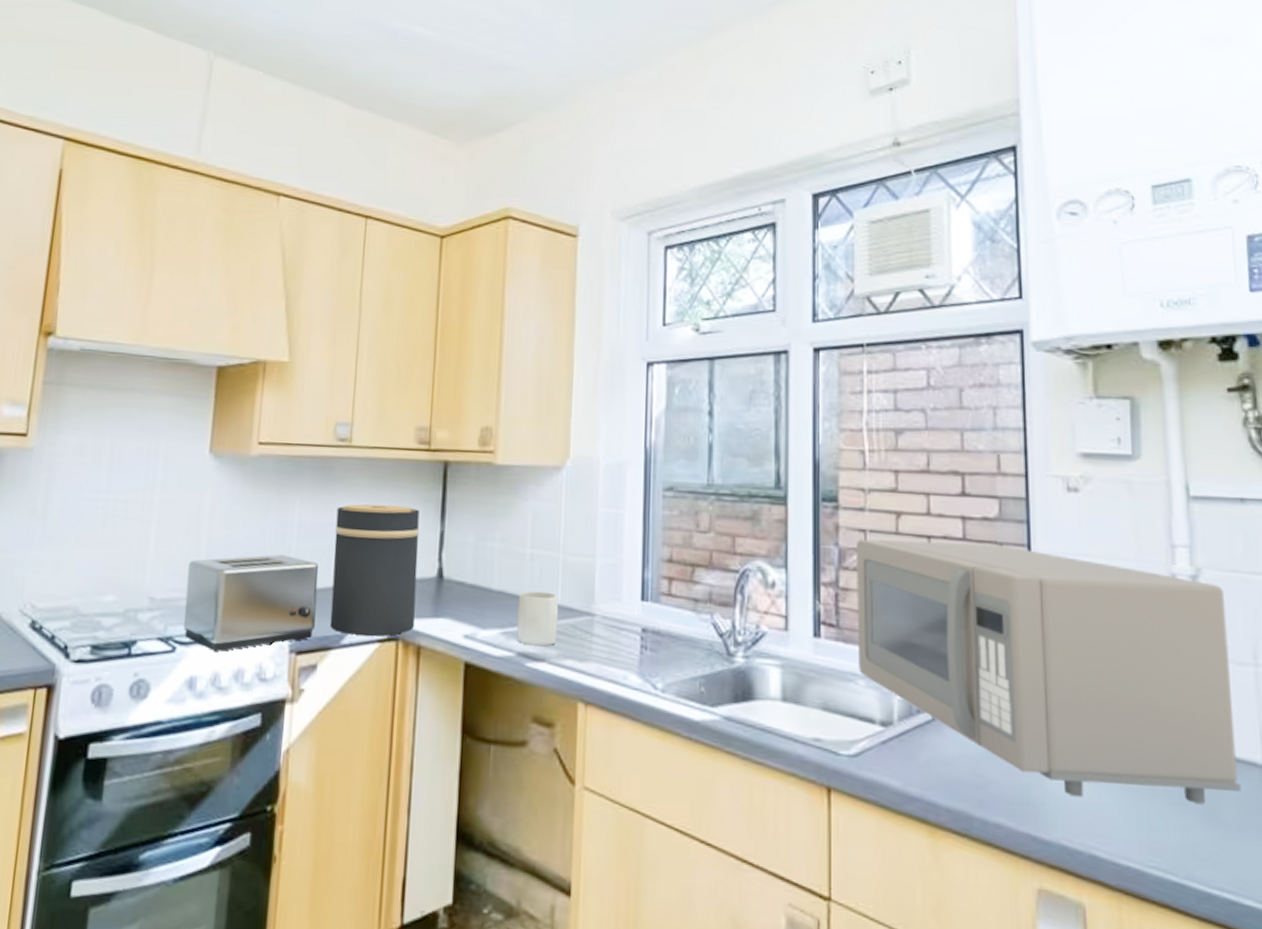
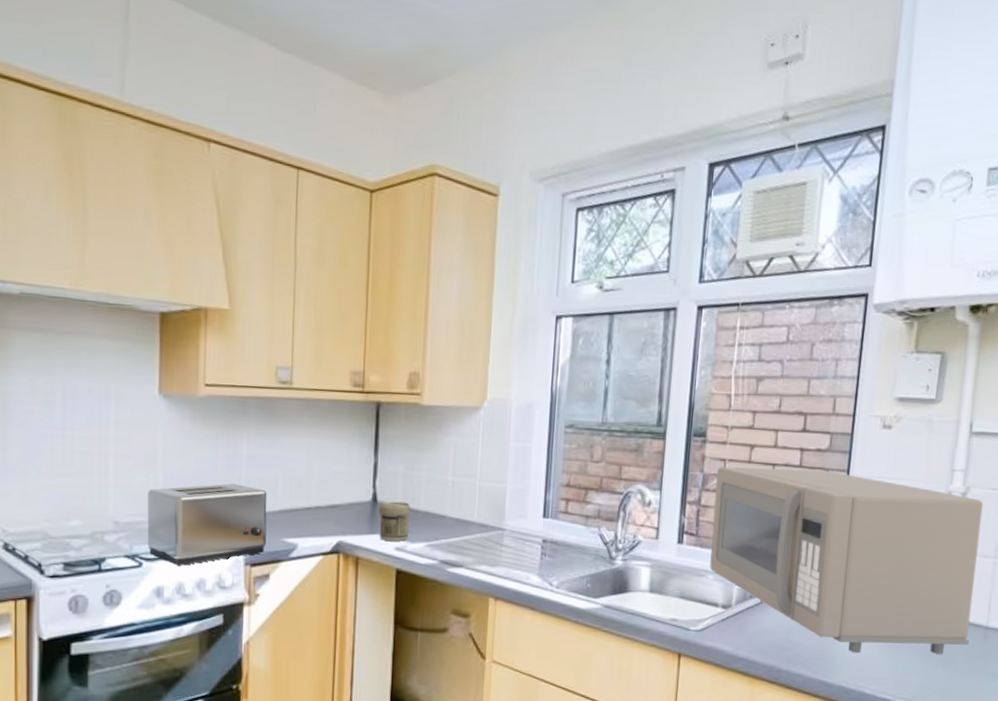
cylinder: present [329,504,420,636] -> none [279,439,356,550]
jar: none [445,577,483,628] -> present [378,501,411,542]
mug: present [516,590,559,647] -> none [439,511,475,556]

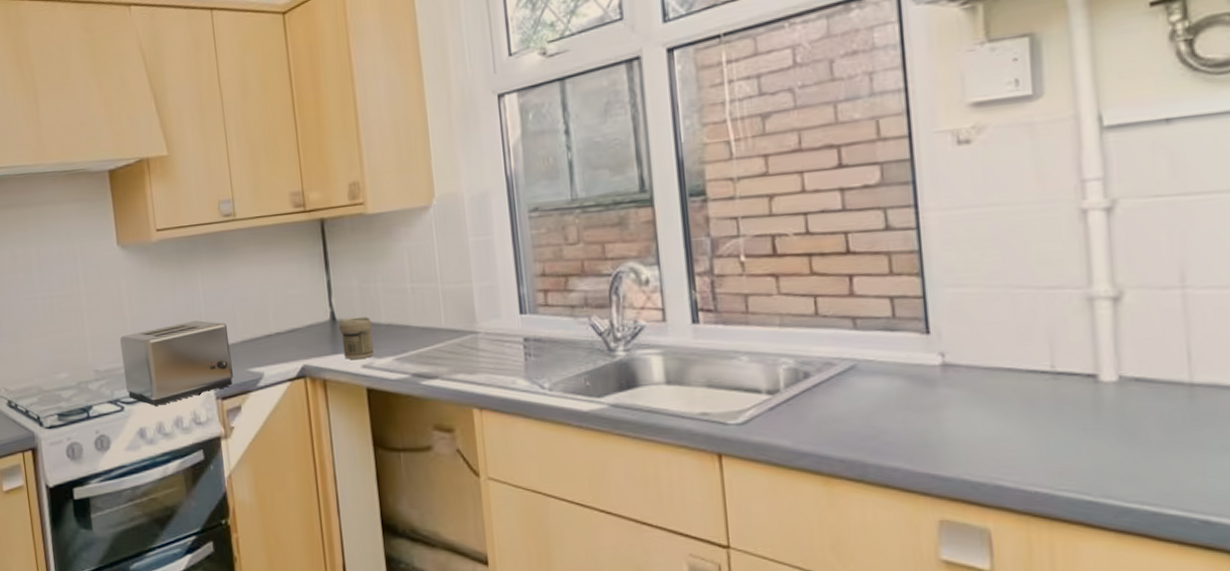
microwave: present [710,466,984,654] -> none [729,209,1165,436]

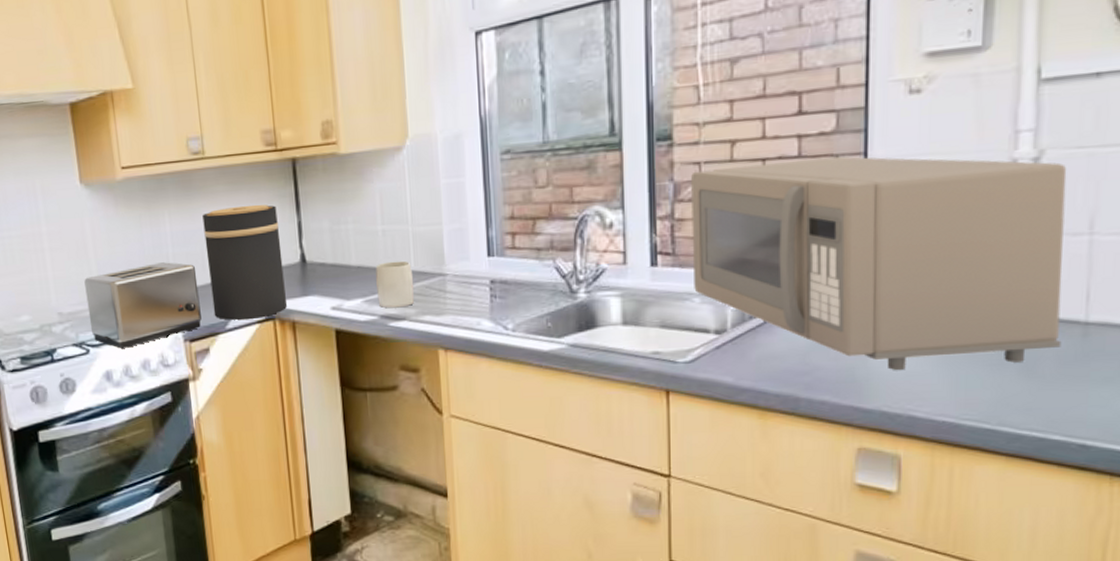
cylinder: none [234,263,319,378] -> present [202,204,288,320]
jar: present [338,317,374,360] -> none [308,259,343,302]
mug: none [405,318,447,367] -> present [375,261,415,309]
microwave: none [729,209,1165,436] -> present [691,156,1067,371]

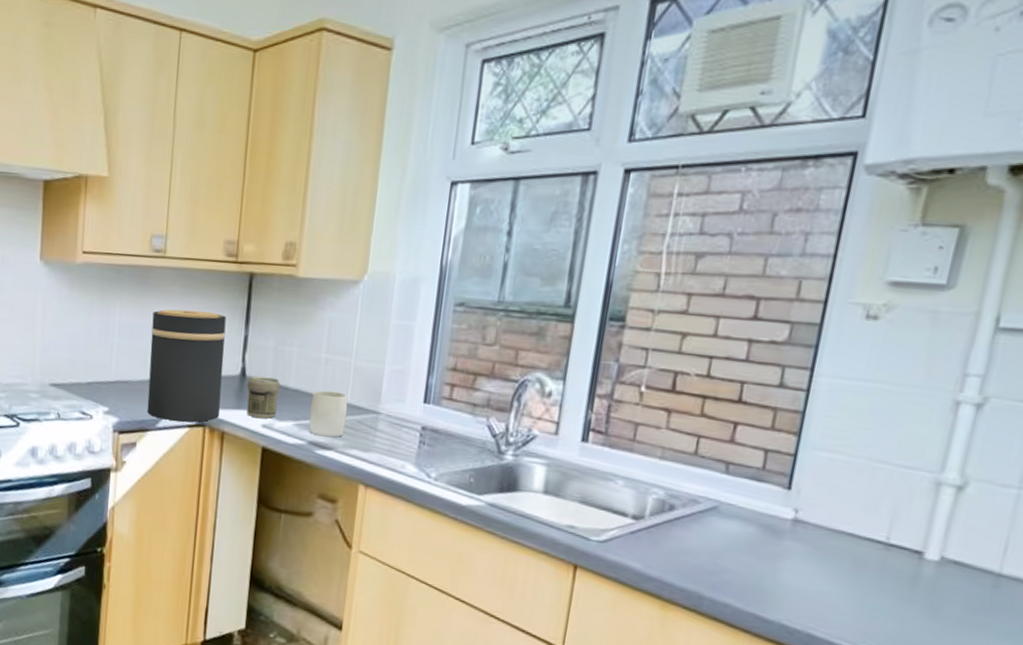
toaster: present [84,262,202,348] -> none [24,350,137,428]
jar: none [308,259,343,302] -> present [247,376,281,419]
microwave: present [691,156,1067,371] -> none [619,356,1008,601]

